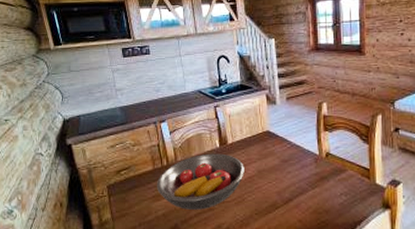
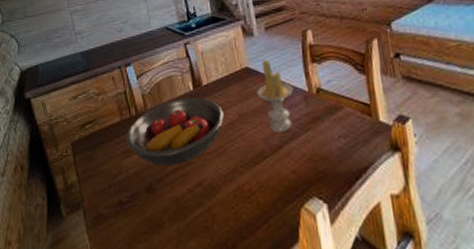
candle: none [275,125,306,188] -> present [257,59,293,132]

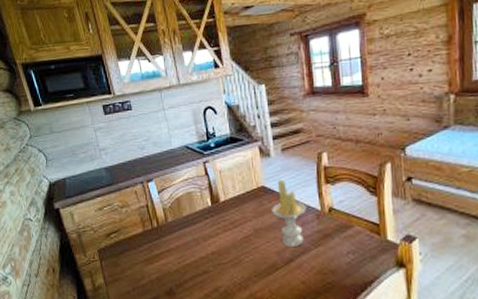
fruit bowl: present [125,97,224,166] -> none [147,212,240,273]

